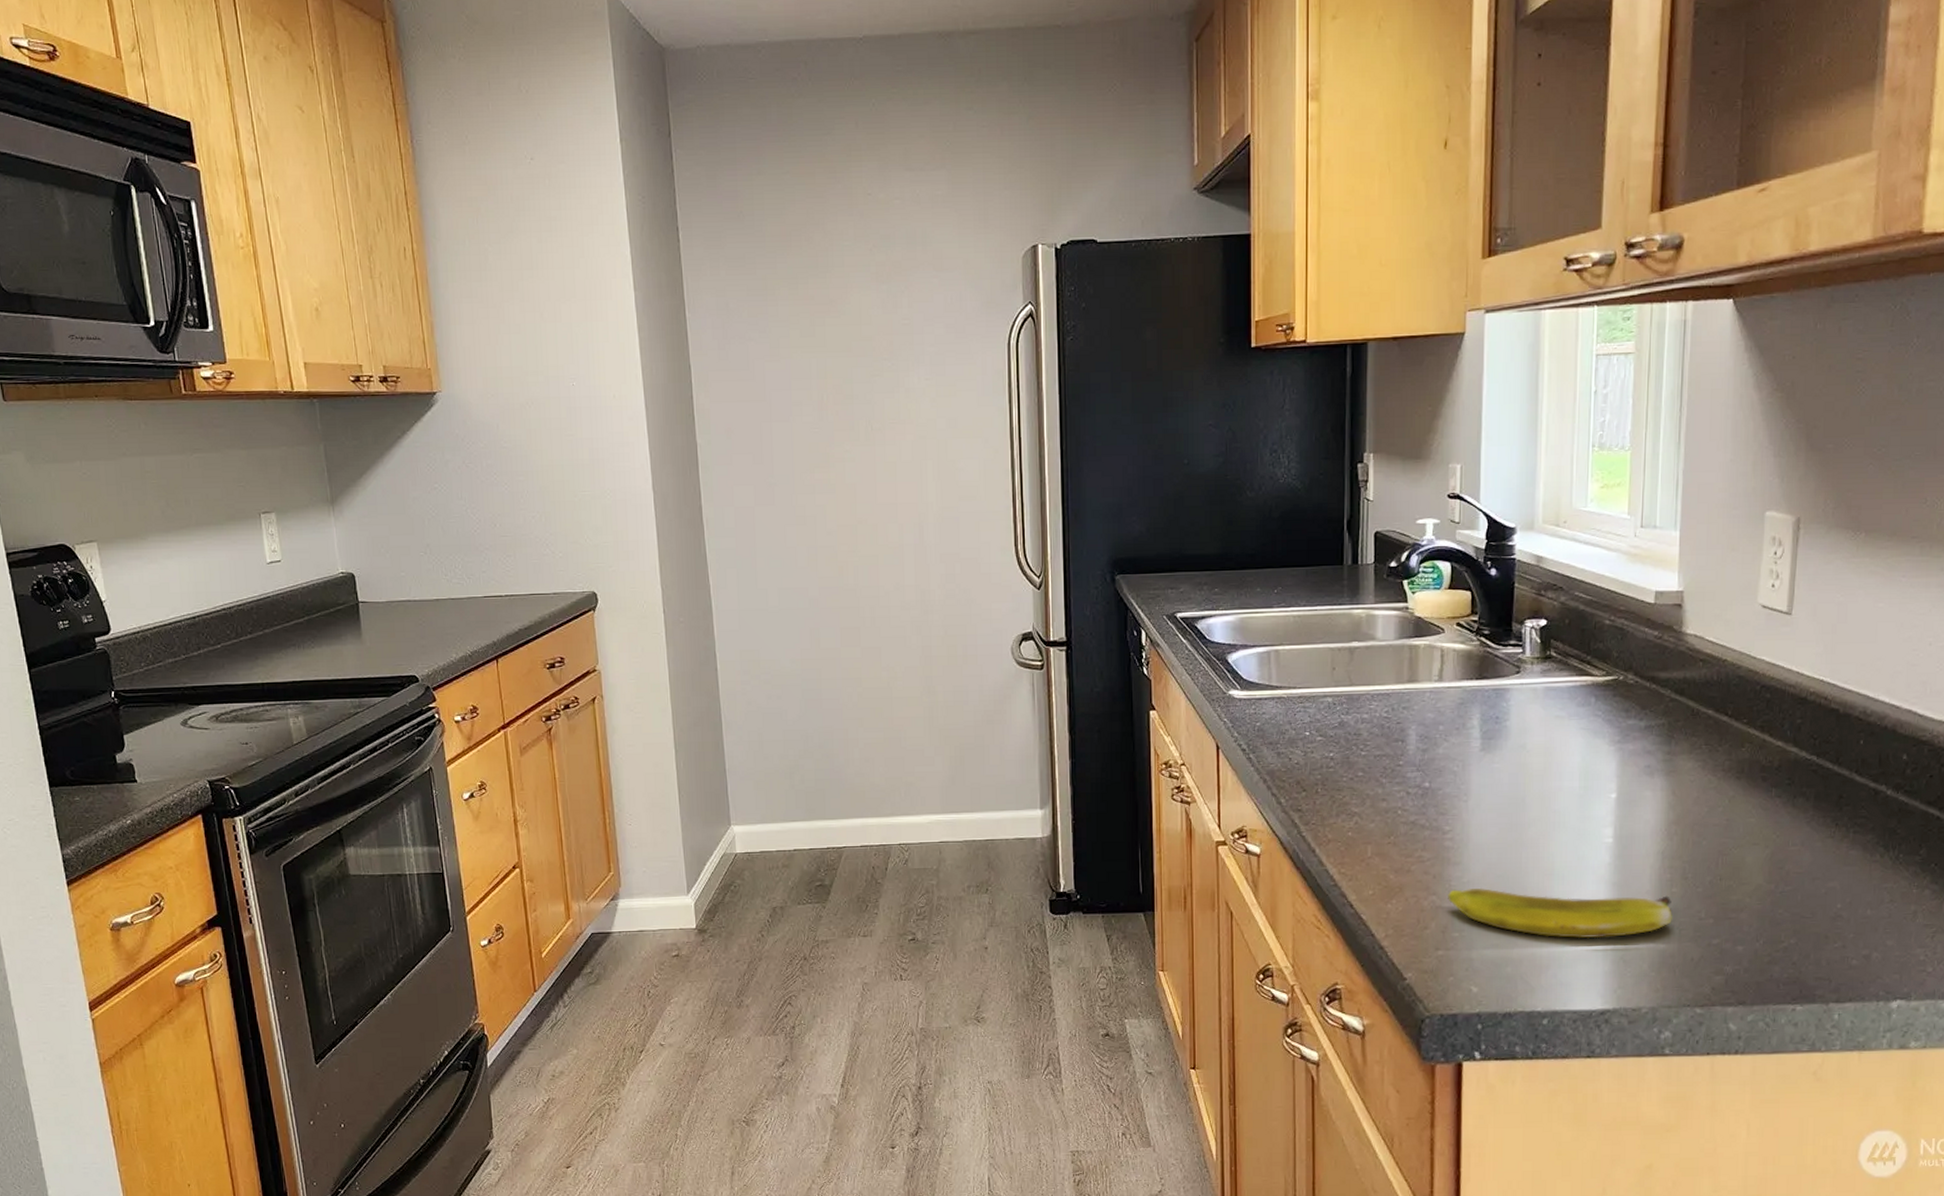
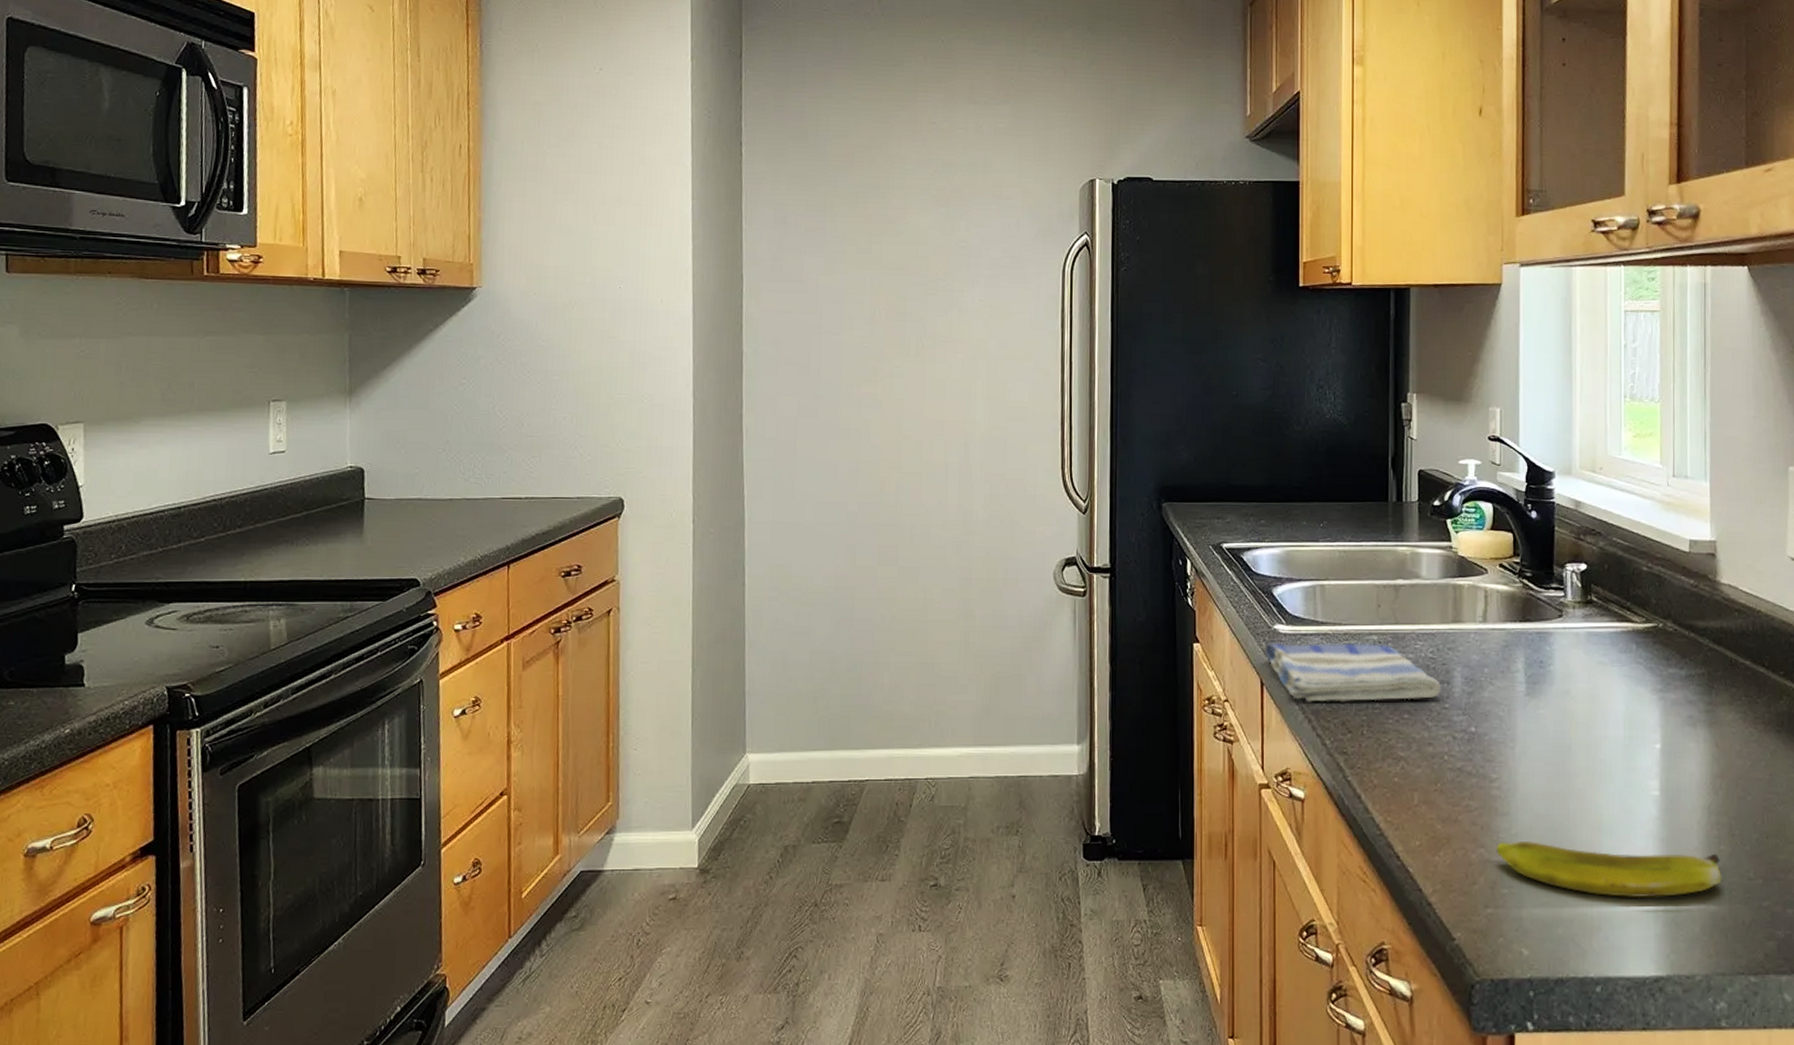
dish towel: none [1220,705,1395,764] -> present [1264,643,1441,702]

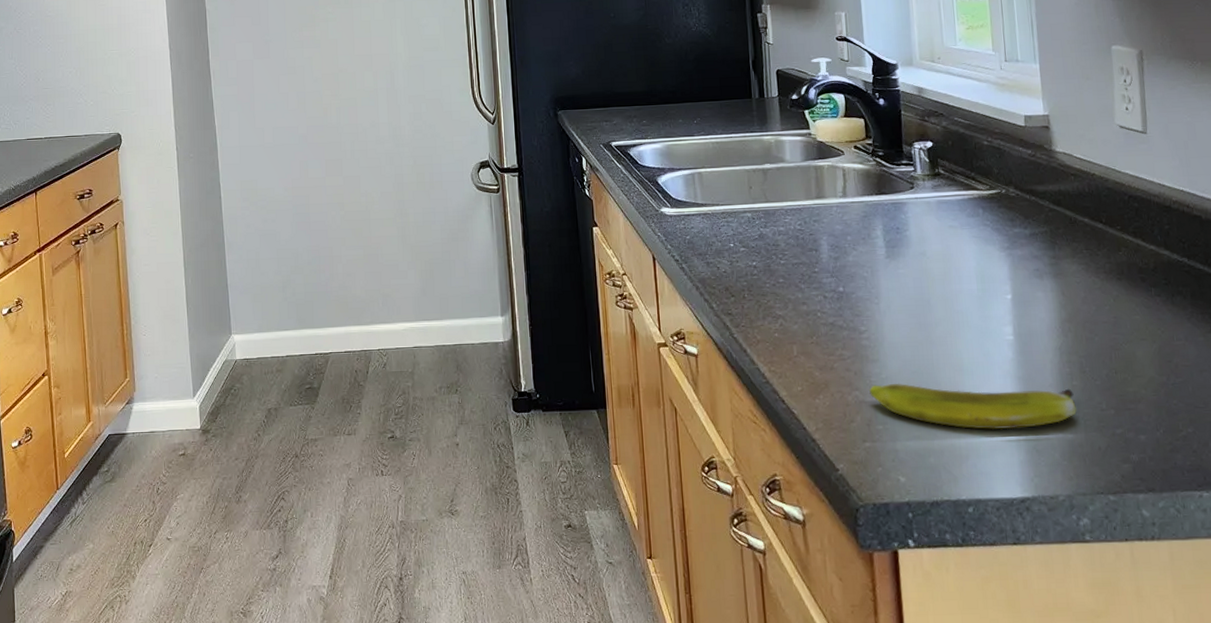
dish towel: present [1264,643,1441,702] -> none [654,220,810,272]

